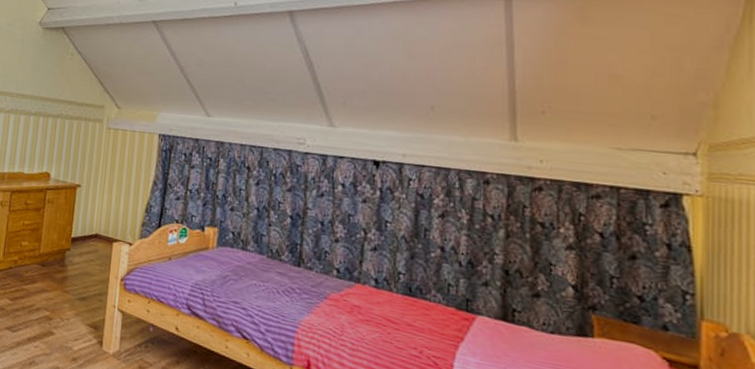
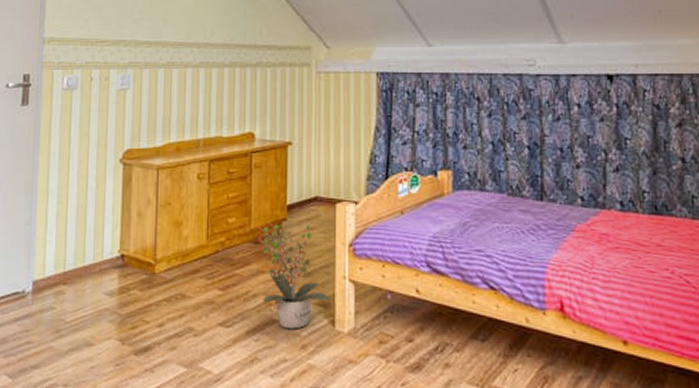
potted plant: none [44,250,101,344] -> present [258,220,330,330]

